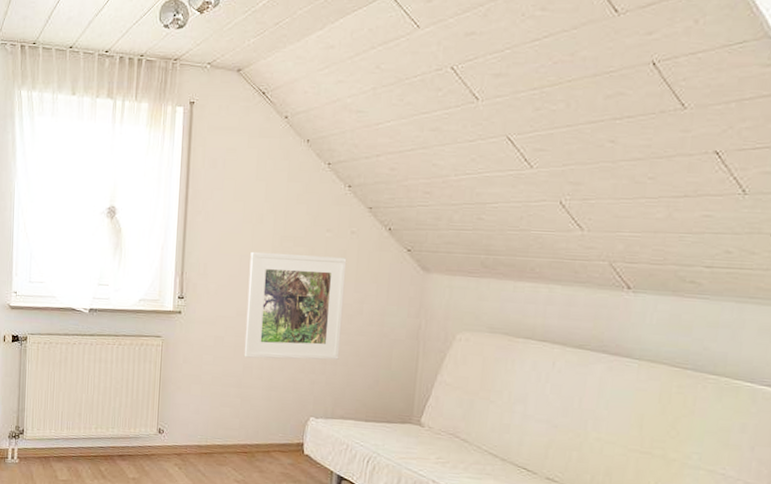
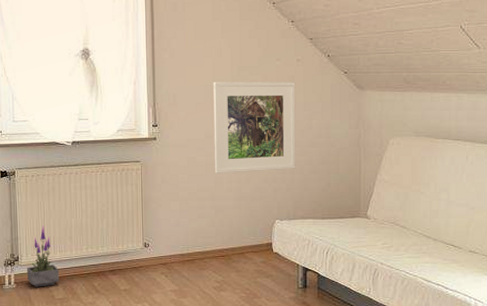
potted plant: none [31,398,65,465] -> present [27,225,59,287]

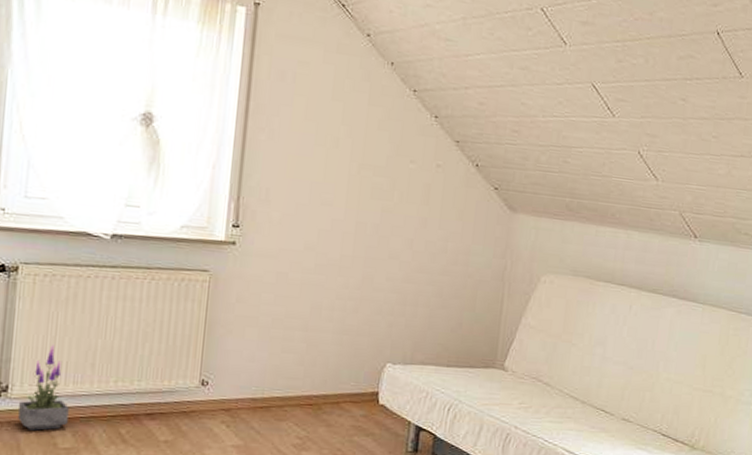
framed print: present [213,81,296,173] -> none [311,178,432,301]

